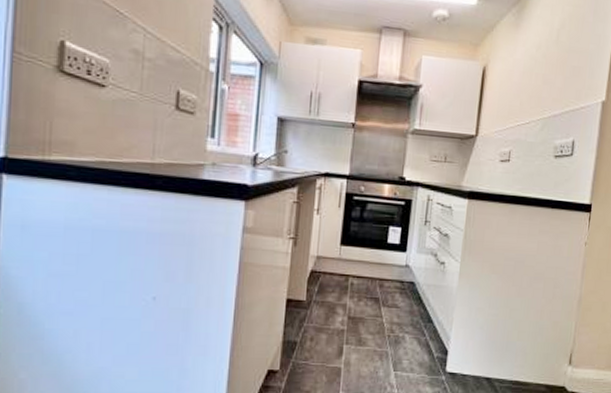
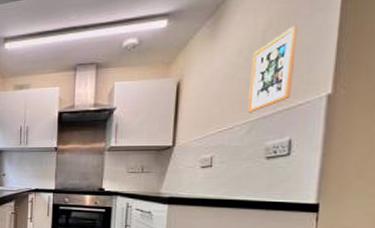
picture frame: none [542,30,585,110] -> present [248,25,299,113]

